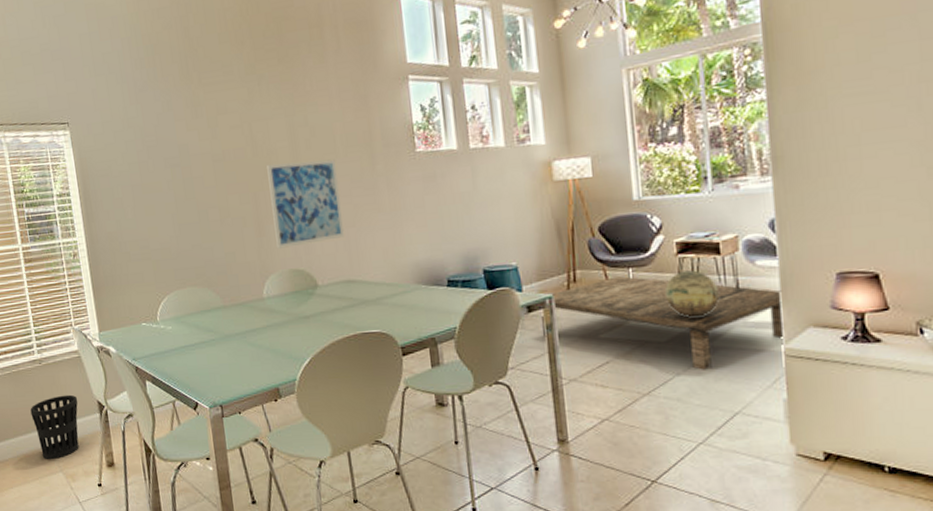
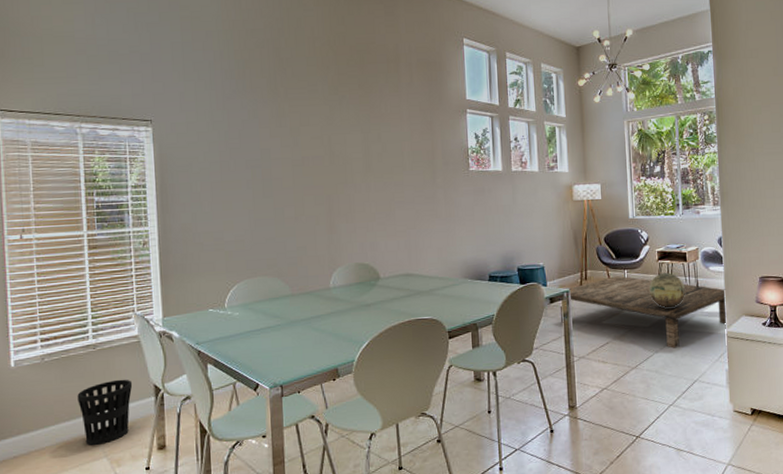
wall art: present [267,159,344,249] -> none [342,171,405,245]

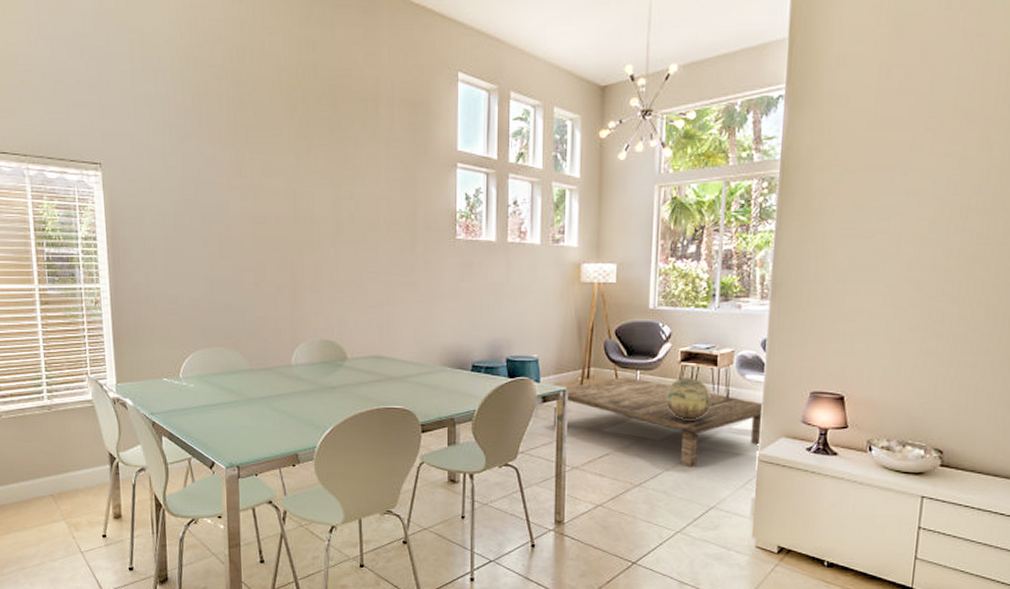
wastebasket: present [77,379,133,446] -> none [35,443,88,508]

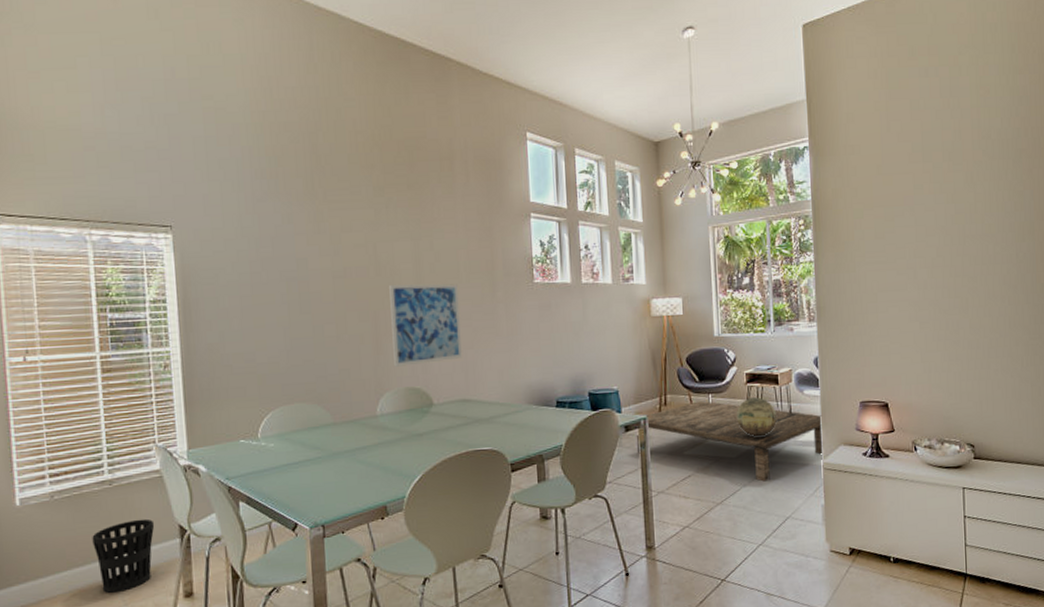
wastebasket: none [35,443,88,508] -> present [92,518,155,594]
wall art: none [308,233,378,318] -> present [389,284,462,367]

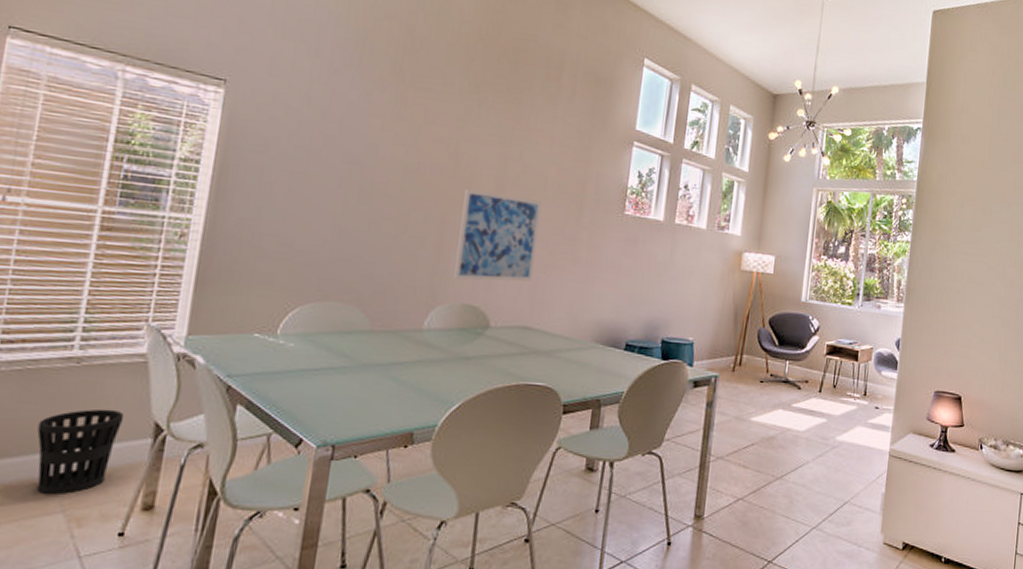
coffee table: present [637,401,823,482] -> none [703,366,897,461]
decorative sphere: present [736,397,777,437] -> none [810,370,851,413]

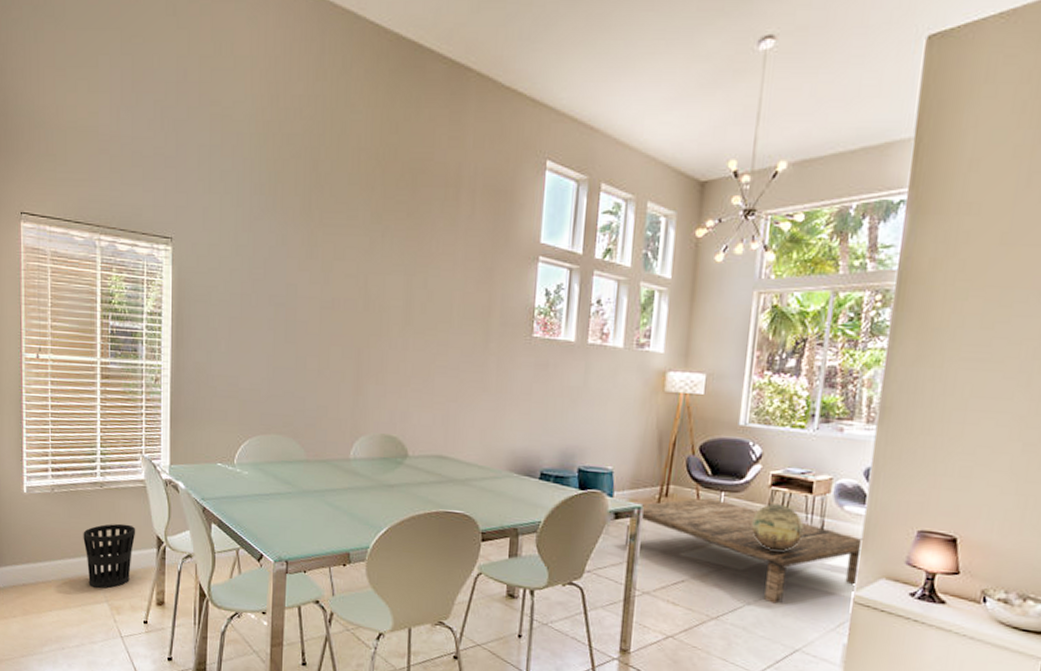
wall art: present [454,189,542,282] -> none [373,321,448,412]
coffee table: none [703,366,897,461] -> present [626,498,864,604]
decorative sphere: none [810,370,851,413] -> present [751,503,804,552]

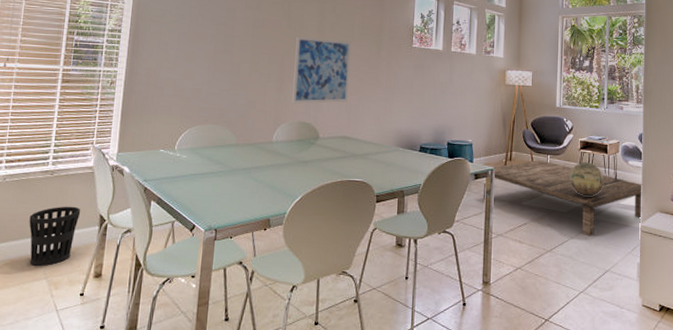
wall art: none [373,321,448,412] -> present [292,36,351,104]

